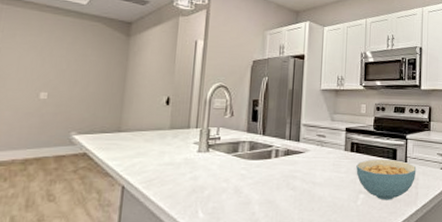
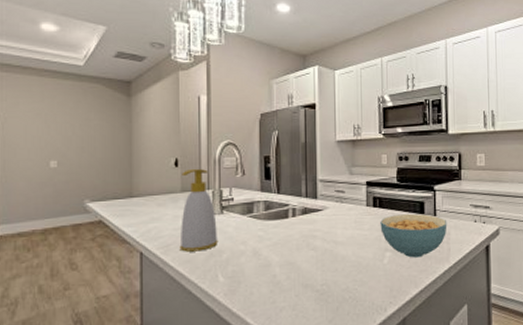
soap bottle: none [162,108,202,187] -> present [179,169,218,252]

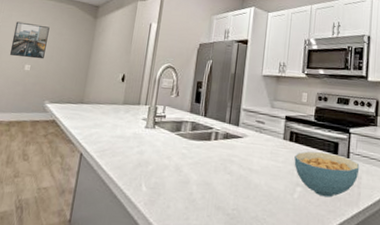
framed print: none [26,110,72,153] -> present [9,21,50,59]
soap bottle: present [179,169,218,252] -> none [113,85,149,160]

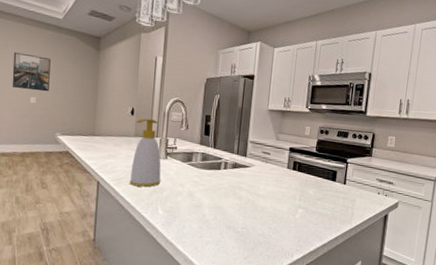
soap bottle: none [113,85,149,160] -> present [129,118,161,187]
cereal bowl: present [294,151,360,198] -> none [296,179,355,217]

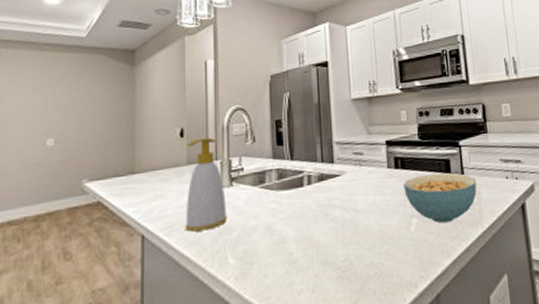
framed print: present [12,52,51,92] -> none [21,85,73,132]
cereal bowl: none [296,179,355,217] -> present [403,173,477,224]

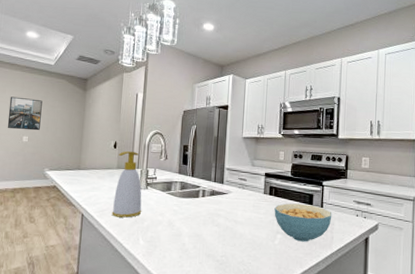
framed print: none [21,85,73,132] -> present [7,96,43,131]

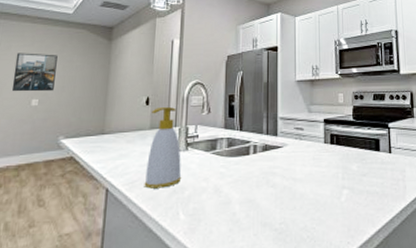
cereal bowl: present [274,203,332,242] -> none [337,151,403,196]

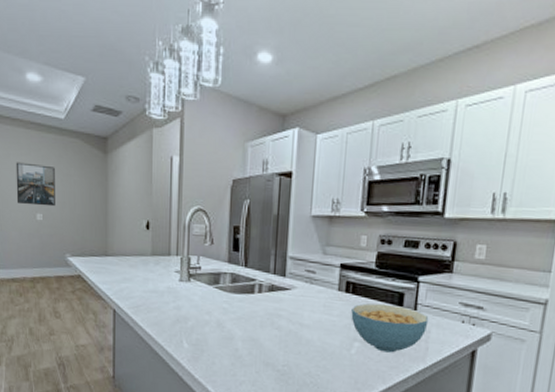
soap bottle: present [144,107,182,189] -> none [148,233,185,316]
cereal bowl: none [337,151,403,196] -> present [351,303,429,353]

